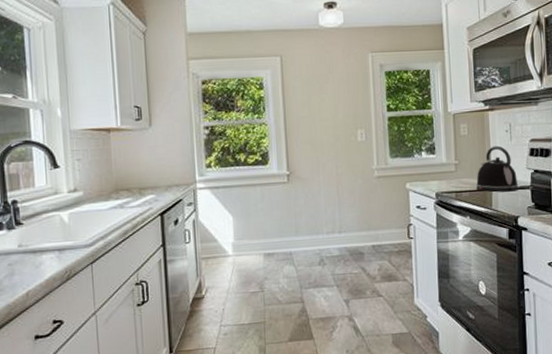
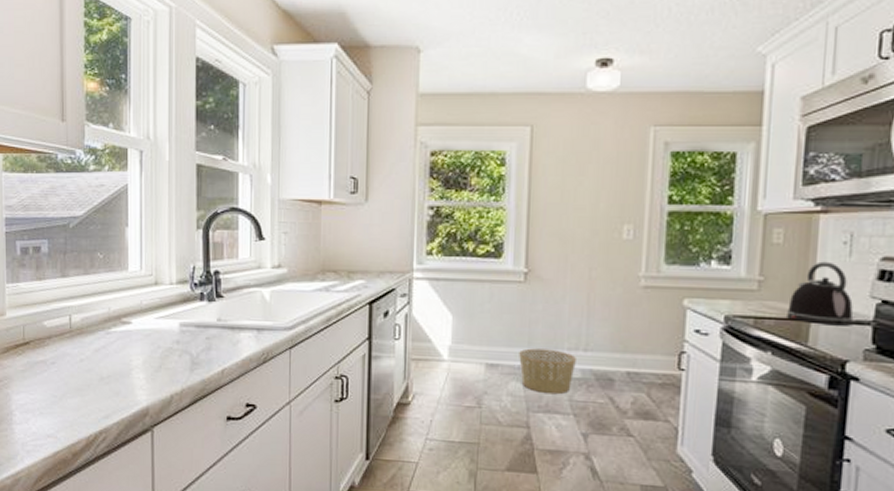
basket: none [289,235,334,272] -> present [519,348,576,395]

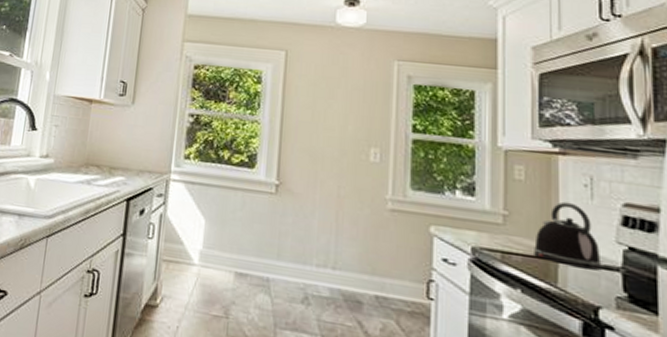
basket: present [519,348,576,395] -> none [268,260,324,312]

